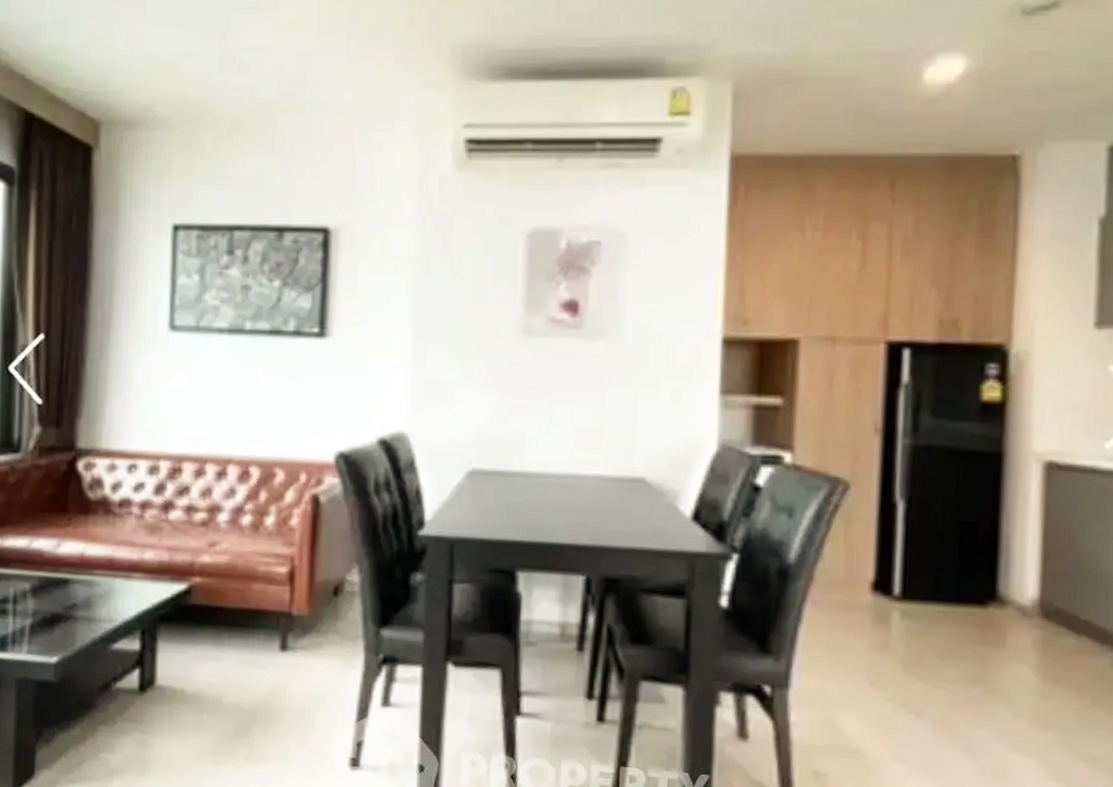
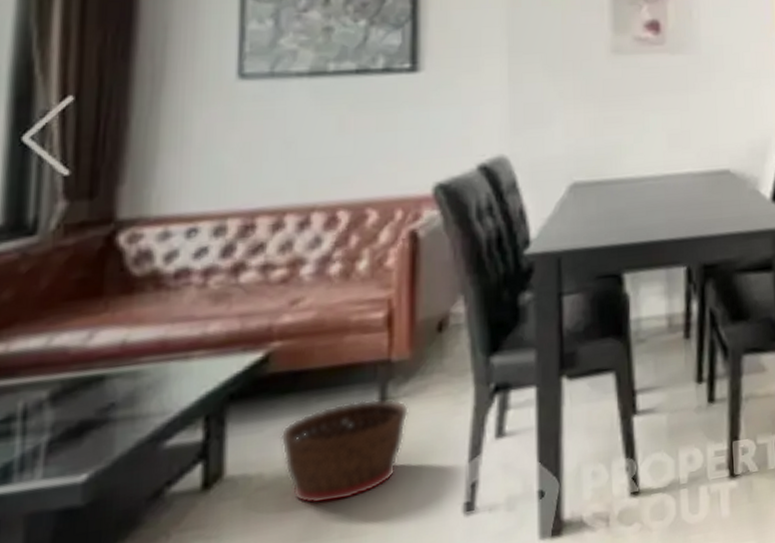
basket: none [199,643,305,729] -> present [280,398,408,505]

